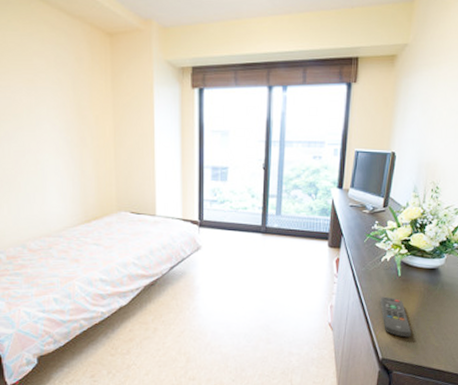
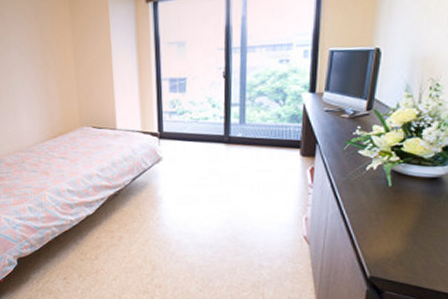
remote control: present [380,296,411,338] -> none [366,209,407,255]

